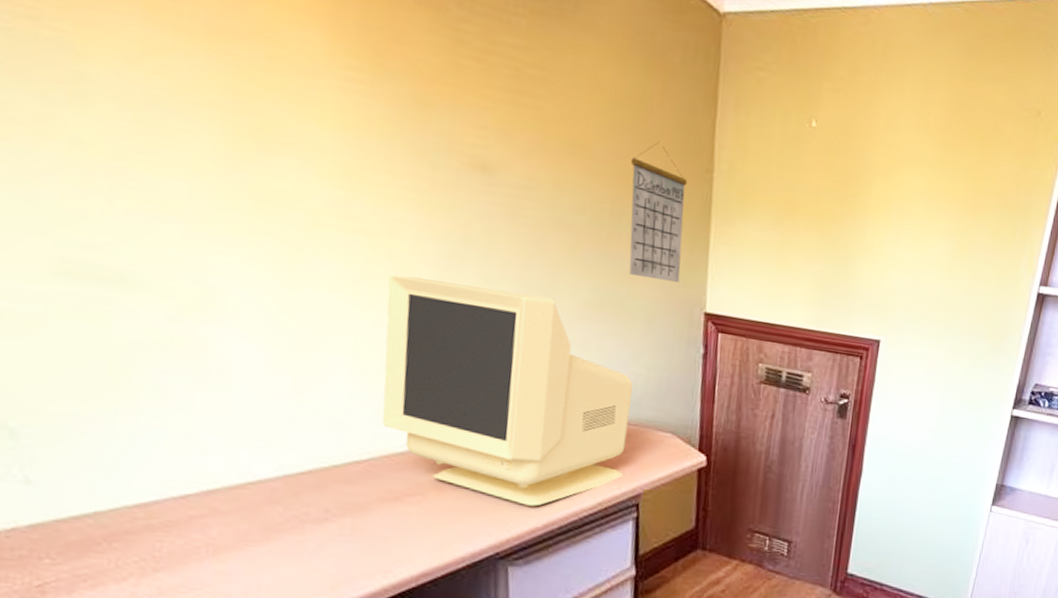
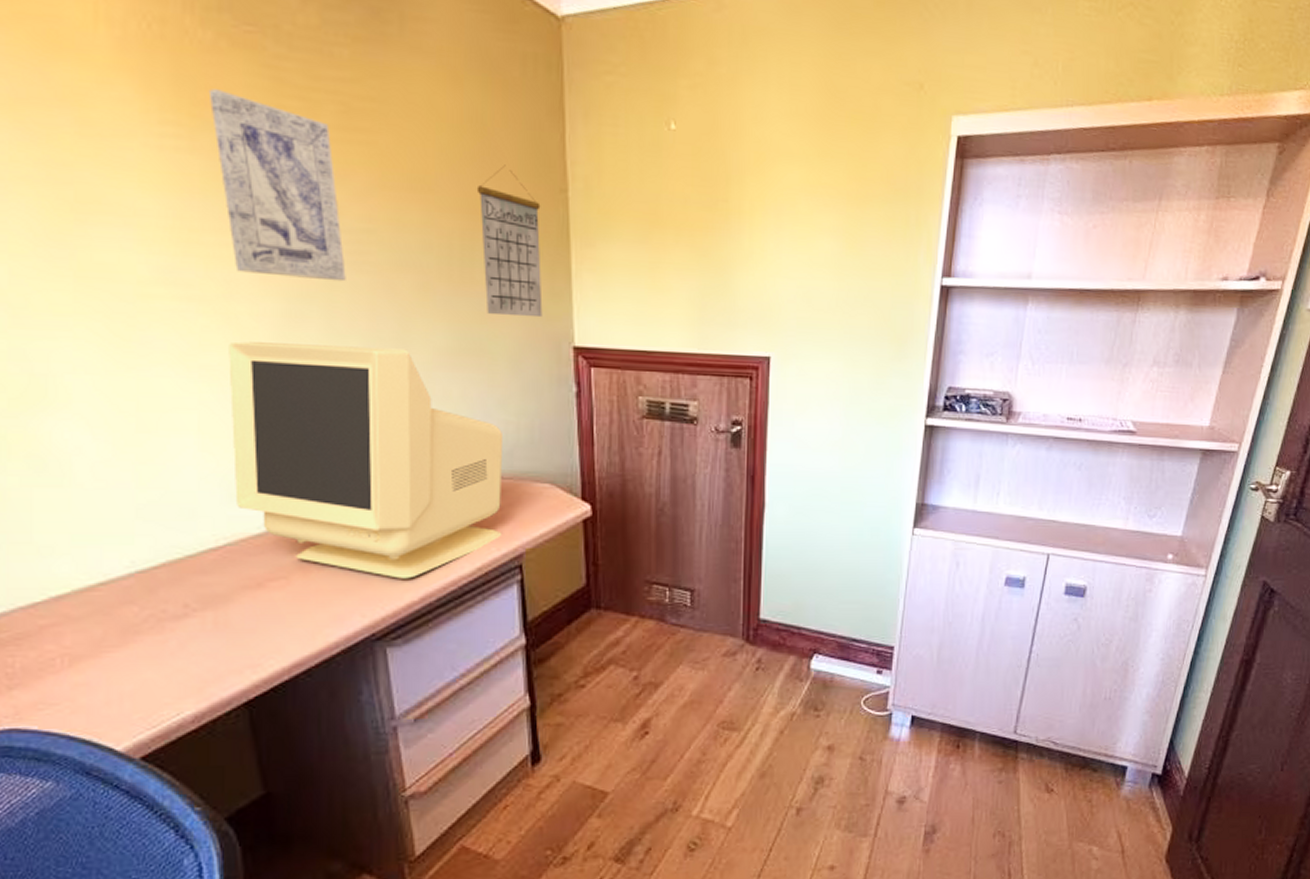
wall art: none [392,41,504,231] -> present [208,89,346,282]

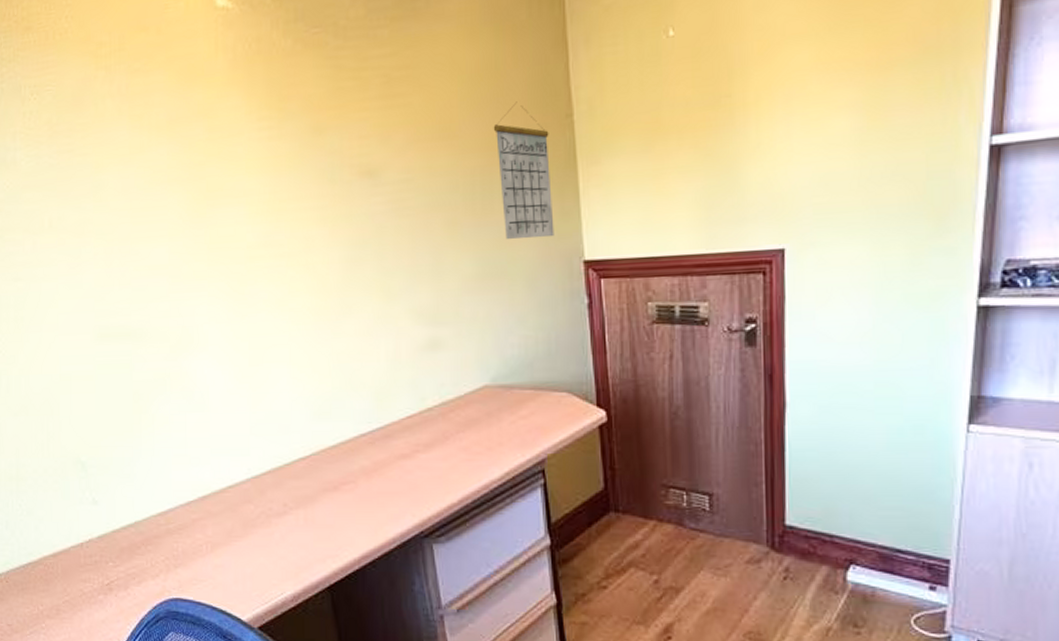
wall art: present [208,89,346,282] -> none [290,84,392,230]
monitor: present [228,341,504,579] -> none [309,279,526,483]

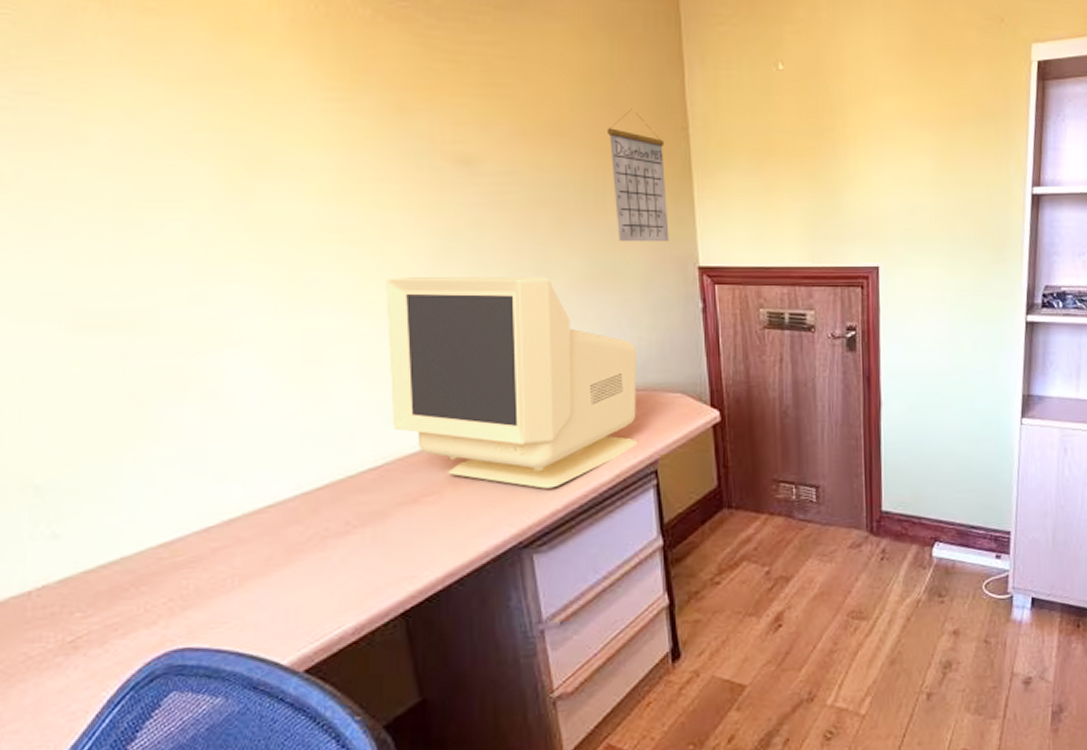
monitor: none [309,279,526,483] -> present [386,277,638,489]

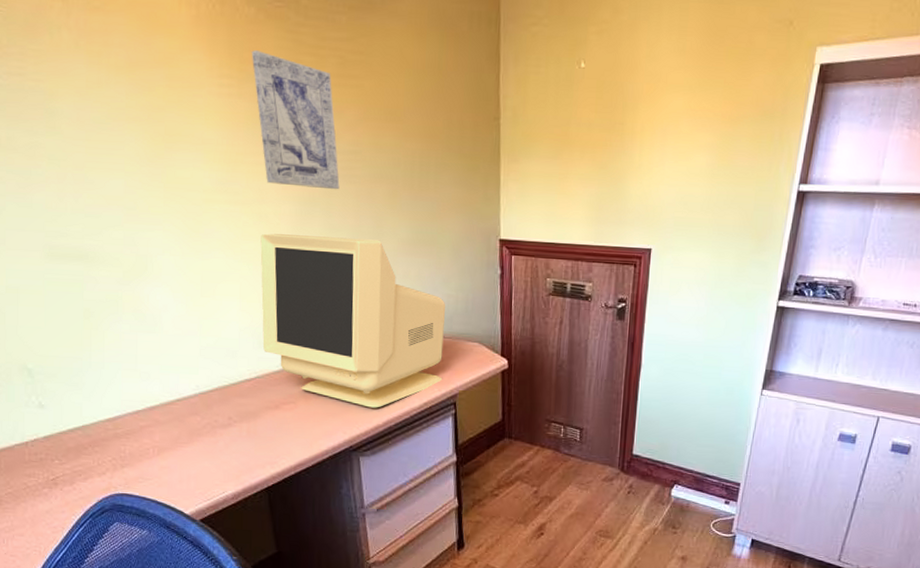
wall art: none [368,57,491,219] -> present [251,50,340,190]
calendar: present [606,108,669,242] -> none [433,99,479,217]

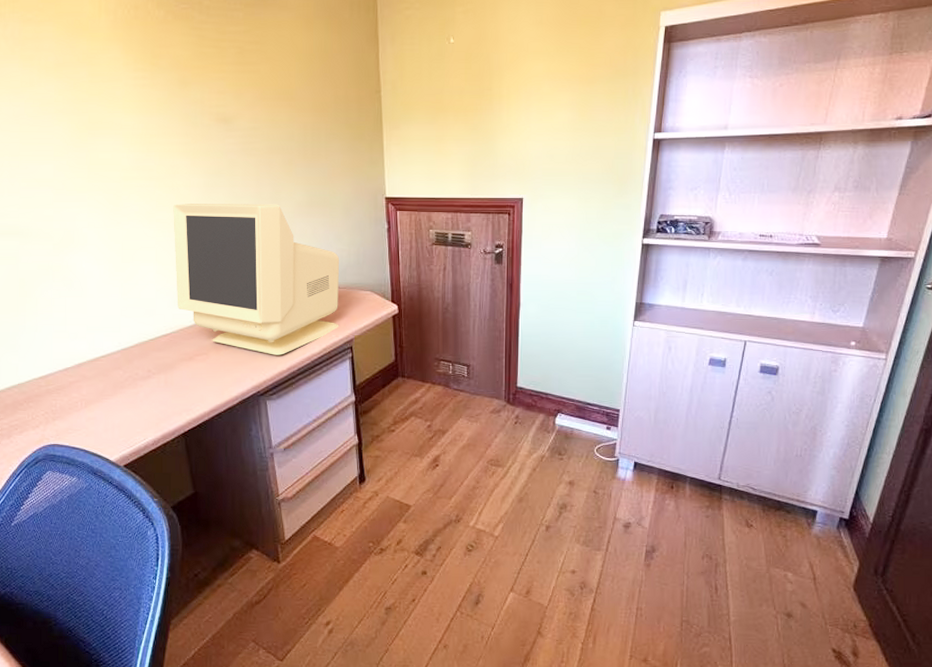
wall art: present [251,50,340,190] -> none [161,46,242,162]

